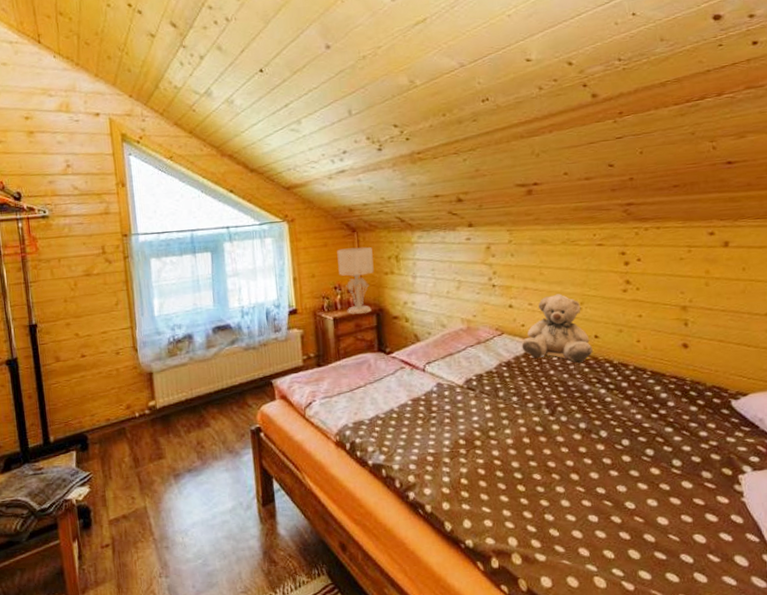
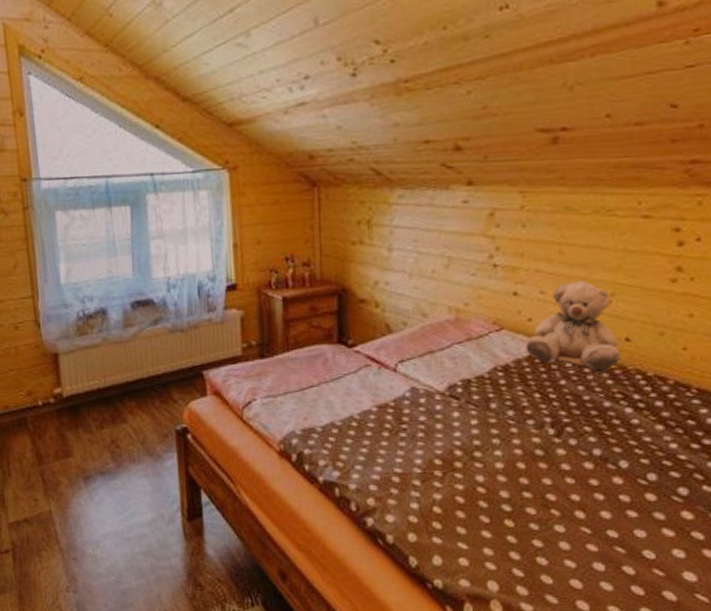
table lamp: present [337,247,374,314] -> none [291,207,338,294]

